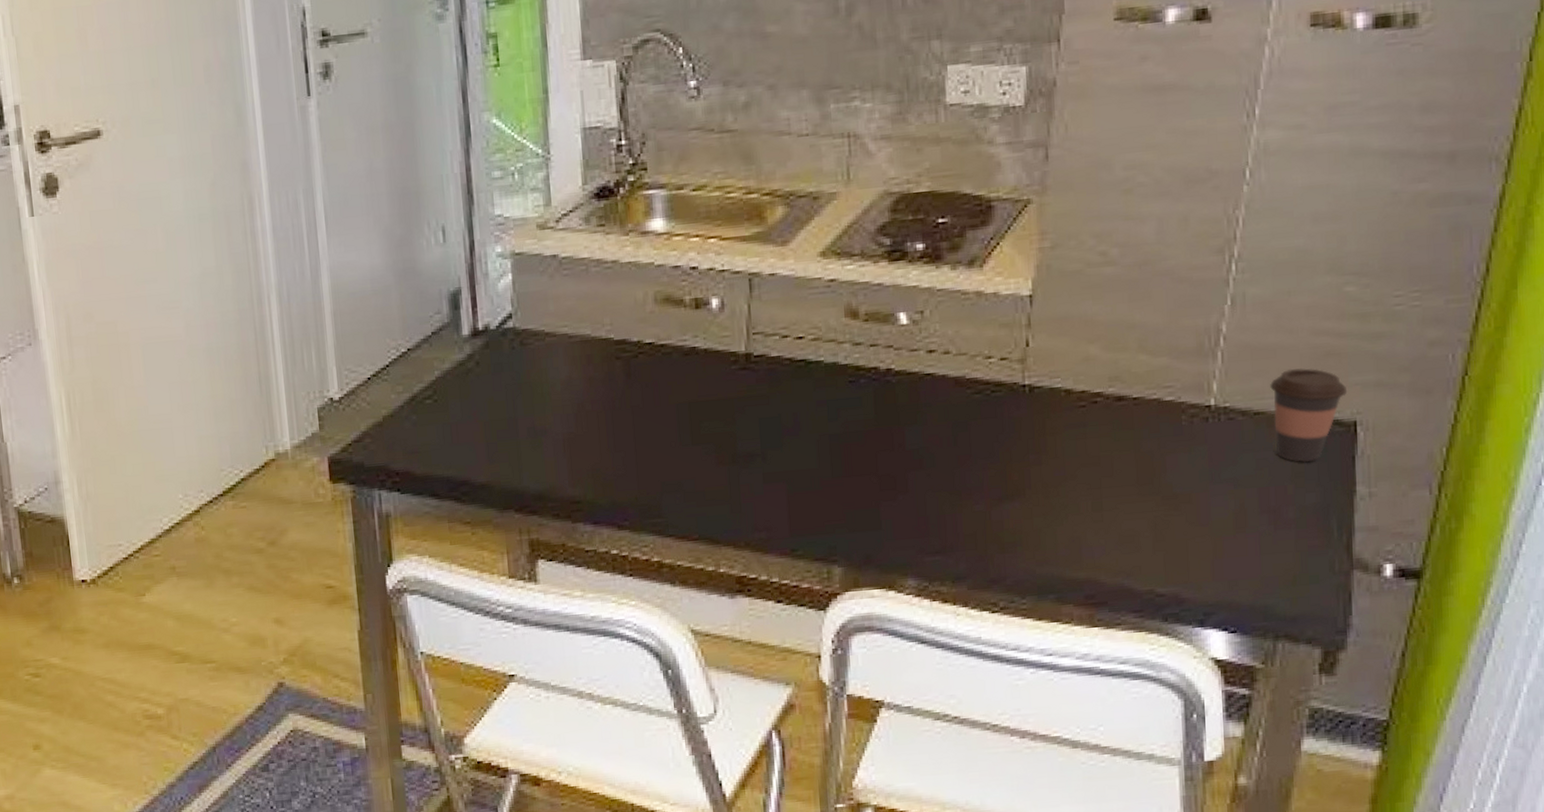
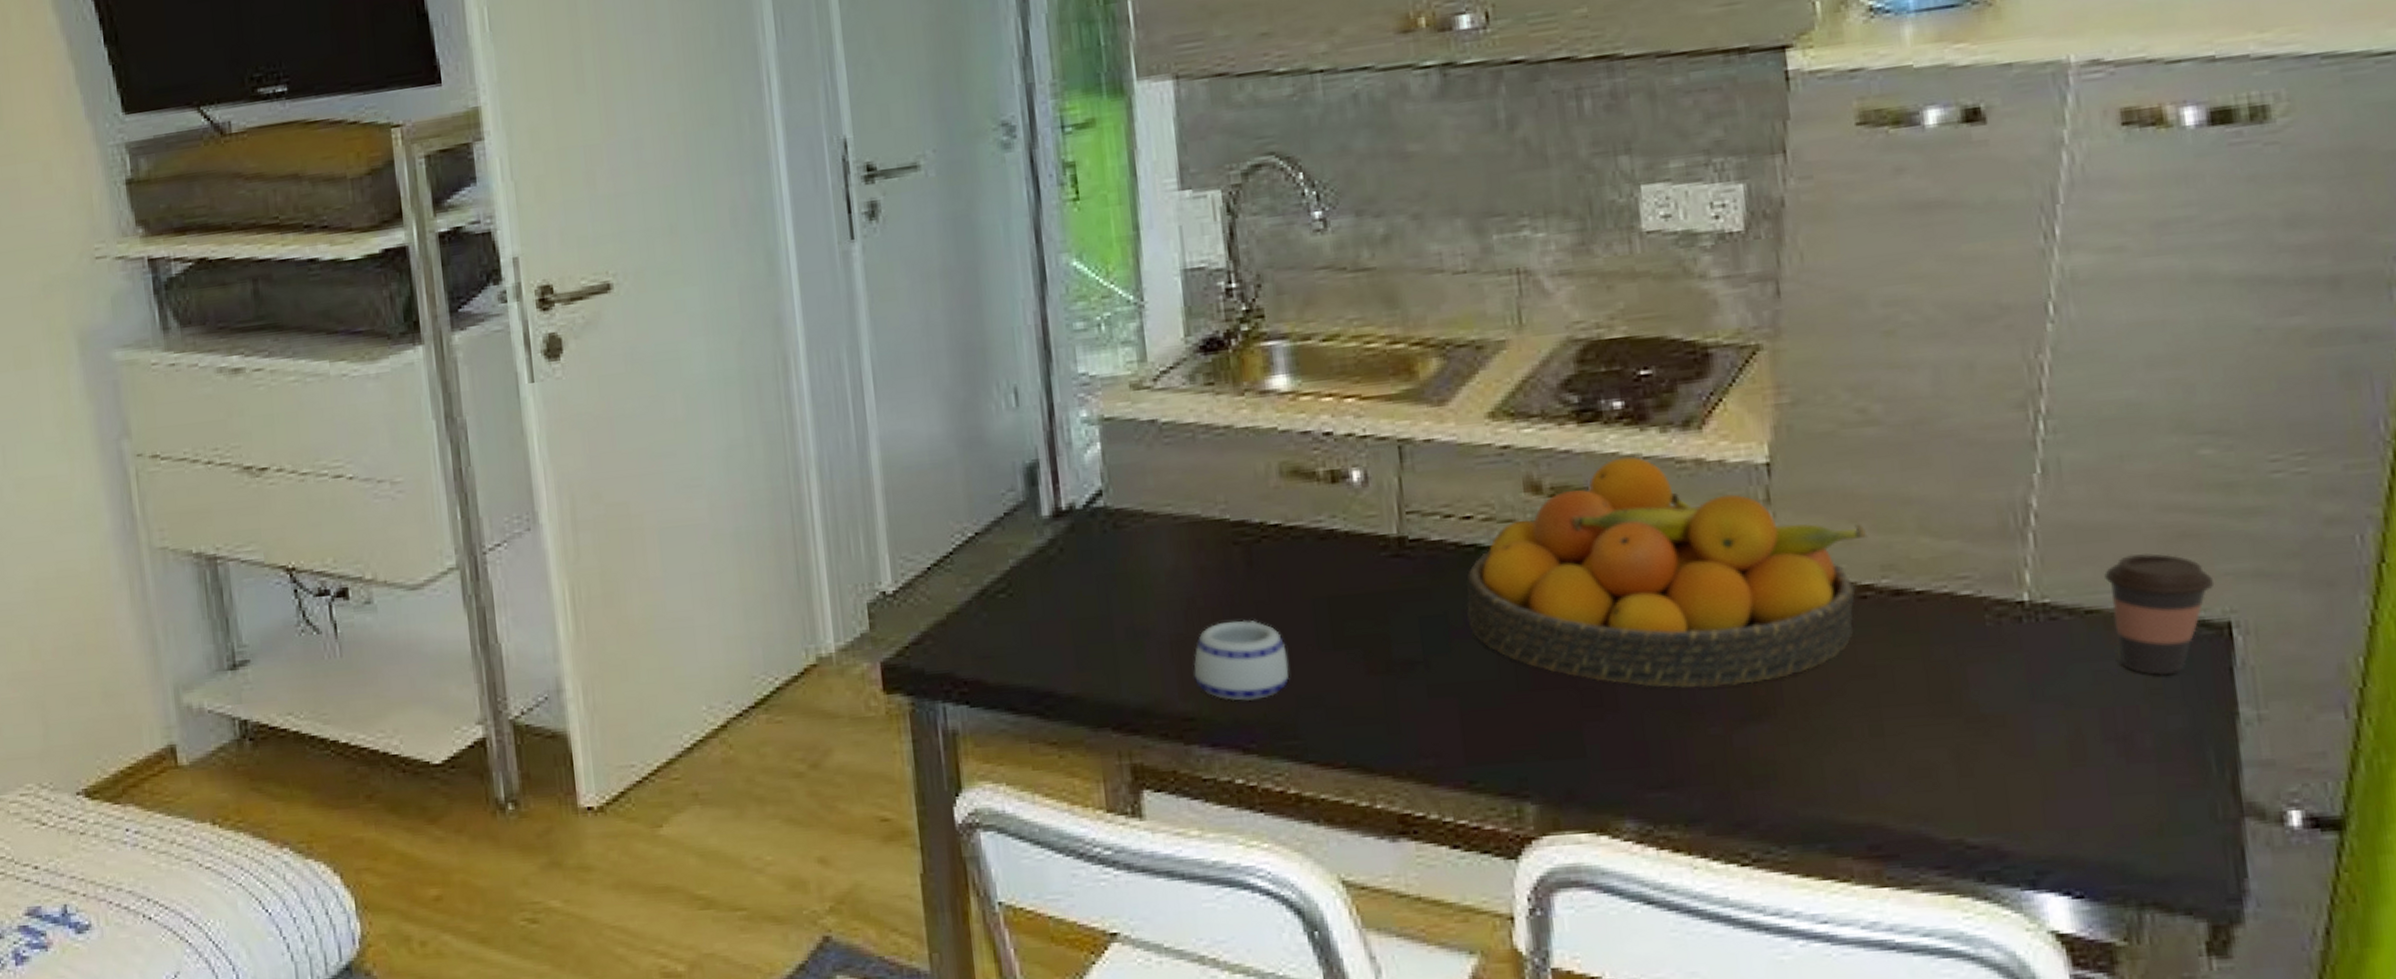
mug: none [581,421,656,487] -> present [1194,620,1289,701]
fruit bowl: none [796,289,1101,474] -> present [1465,456,1868,688]

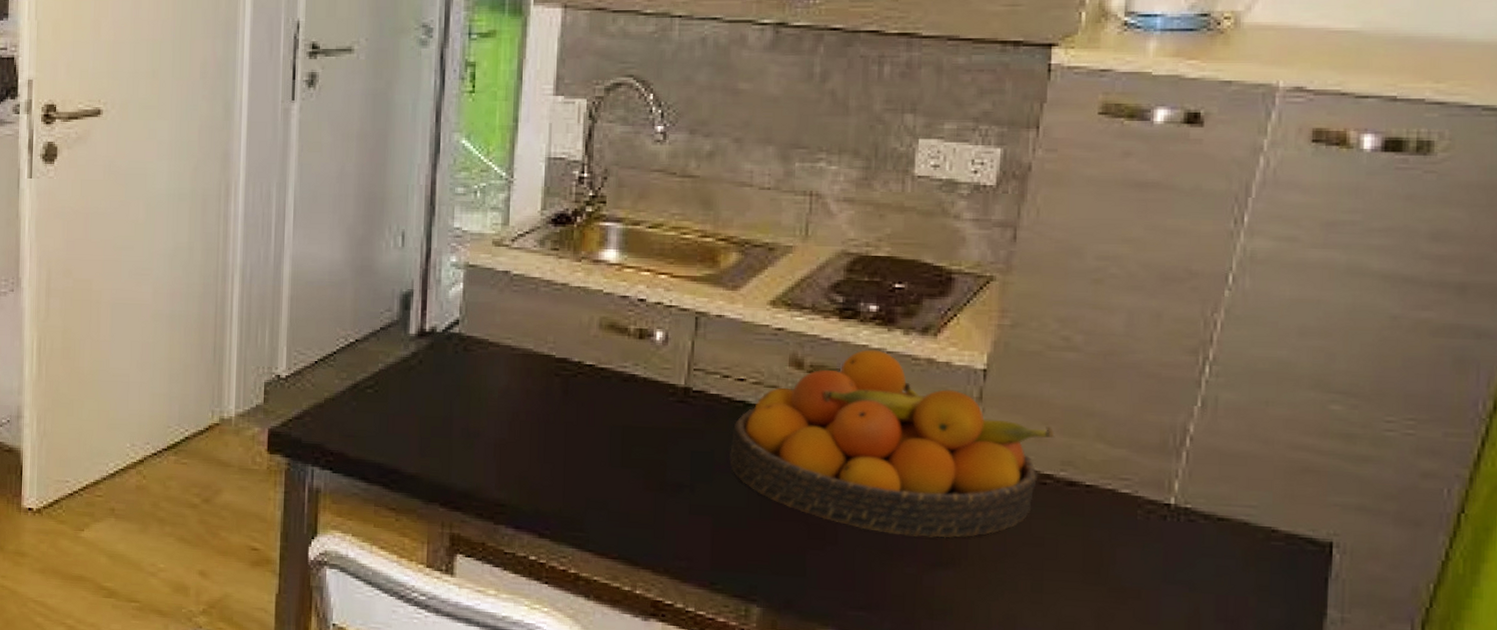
mug: present [1194,620,1289,701] -> none [509,434,584,498]
coffee cup: present [2104,553,2215,676] -> none [1238,479,1325,577]

